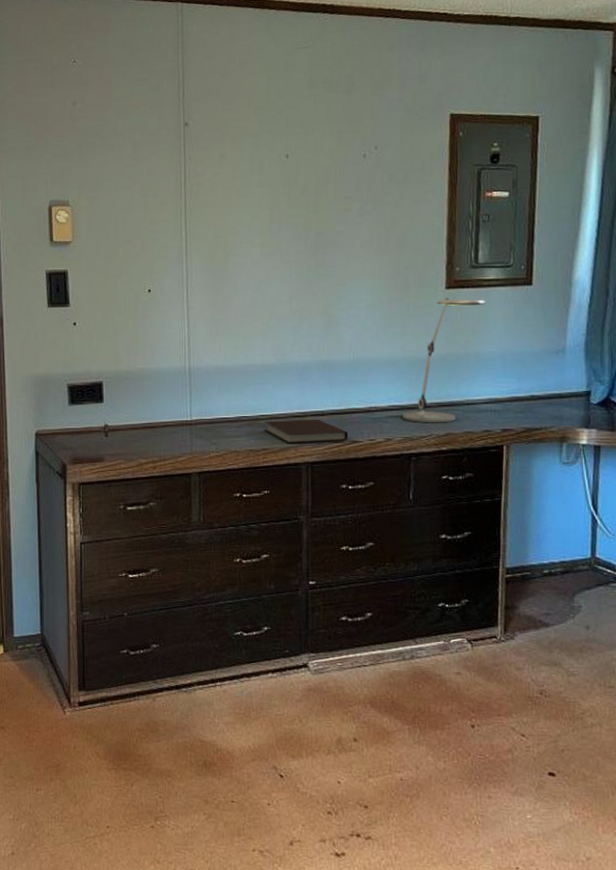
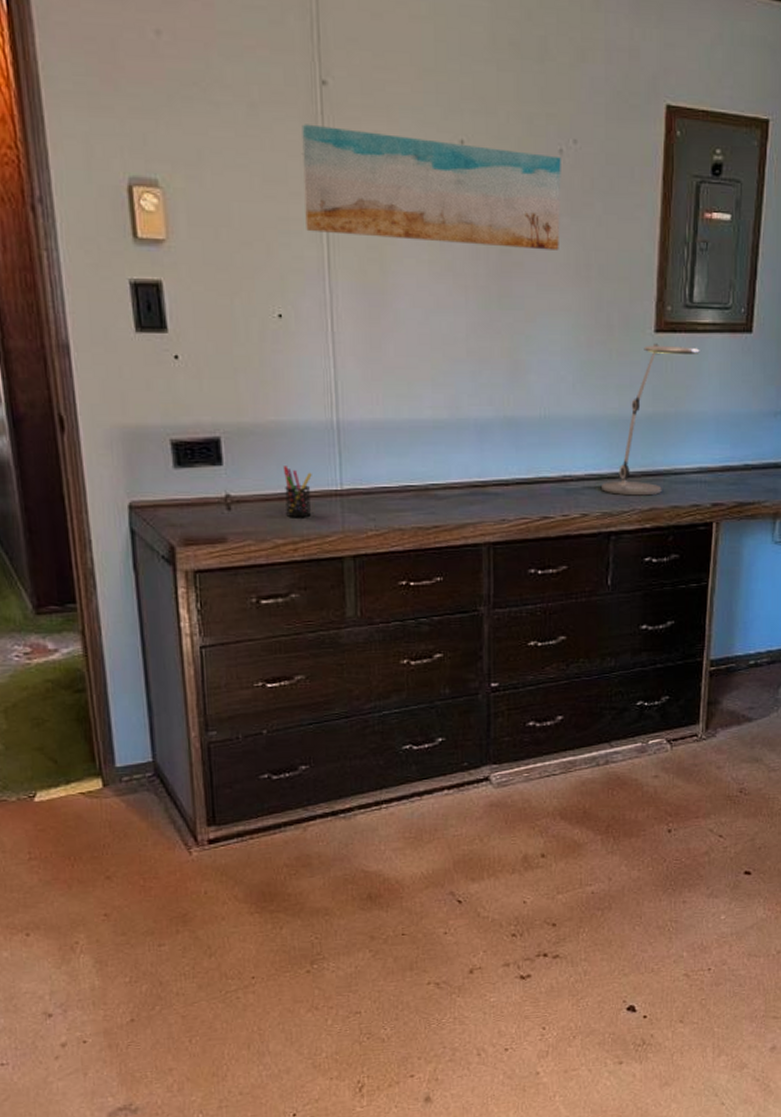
pen holder: none [147,402,169,443] -> present [282,466,312,518]
wall art: none [169,154,365,231] -> present [301,124,561,250]
notebook: present [264,419,348,444] -> none [436,489,538,520]

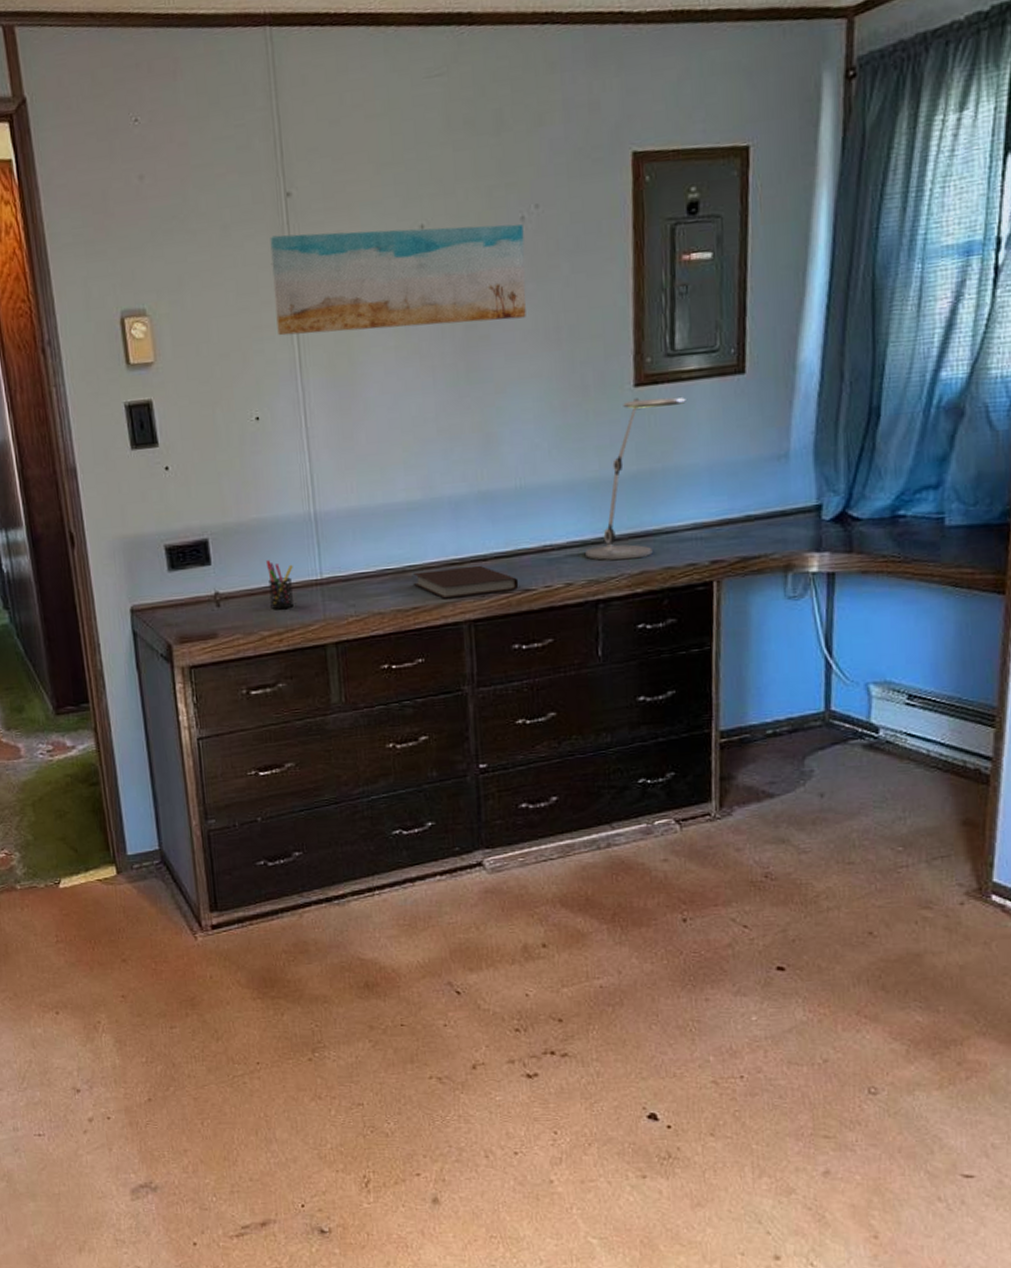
notebook: none [436,489,538,520] -> present [413,565,519,599]

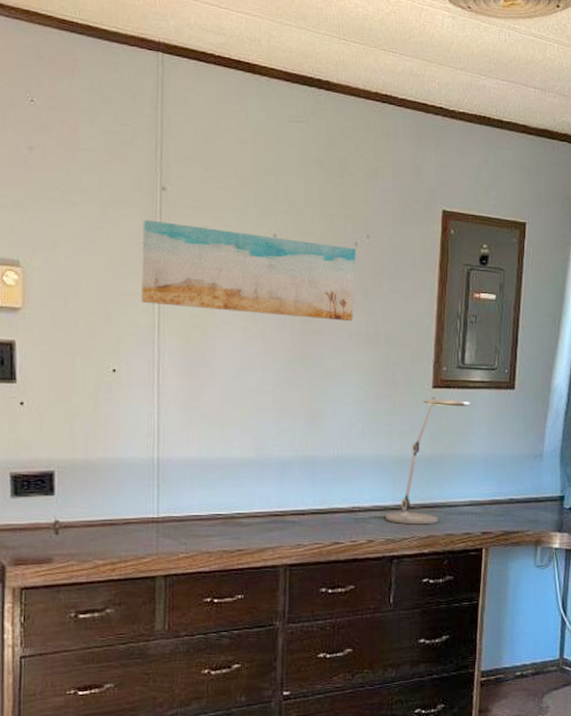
pen holder: present [265,560,294,610] -> none [107,496,133,542]
notebook: present [413,565,519,599] -> none [240,518,330,545]

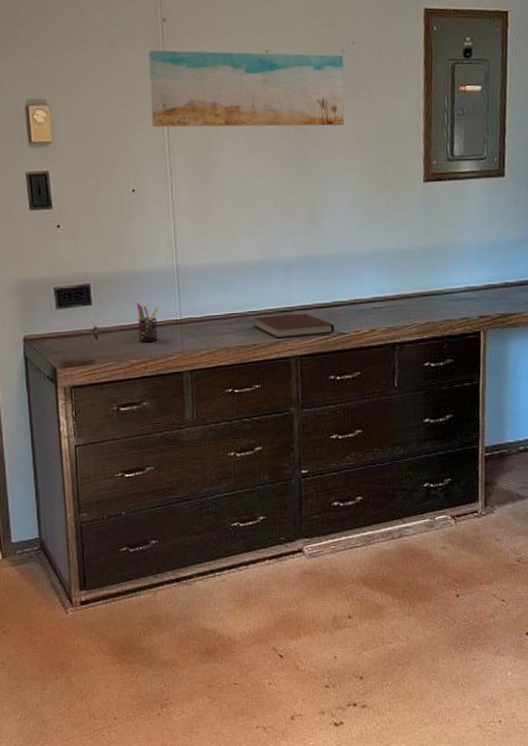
pen holder: none [107,496,133,542] -> present [136,303,158,343]
notebook: none [240,518,330,545] -> present [253,313,335,339]
desk lamp: present [386,397,471,525] -> none [386,190,462,313]

